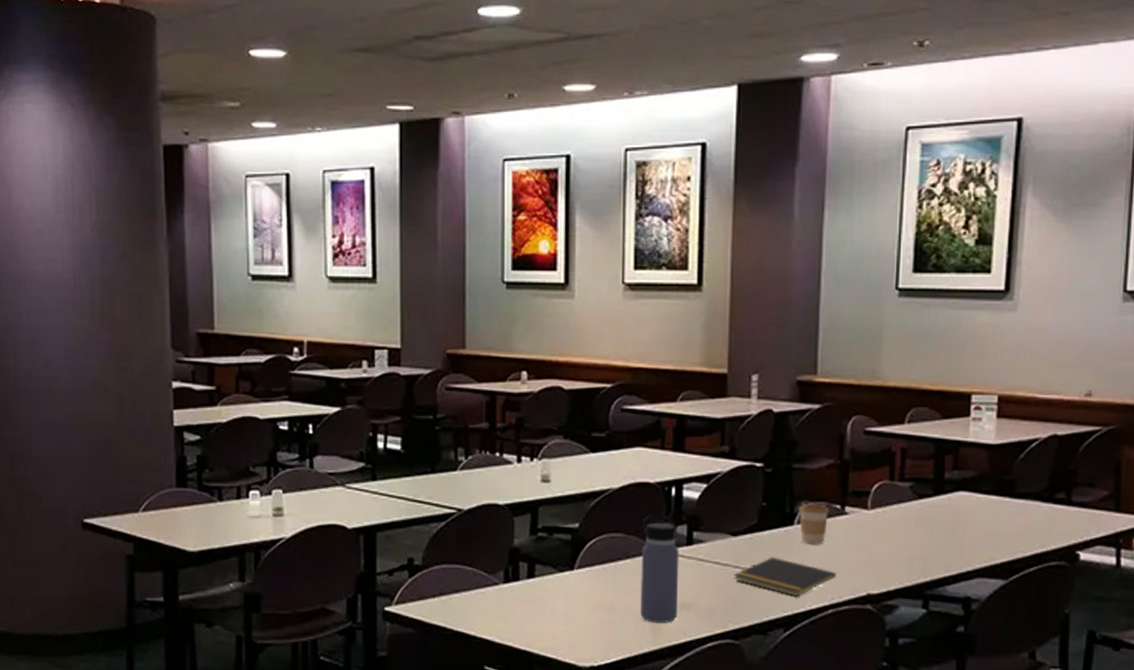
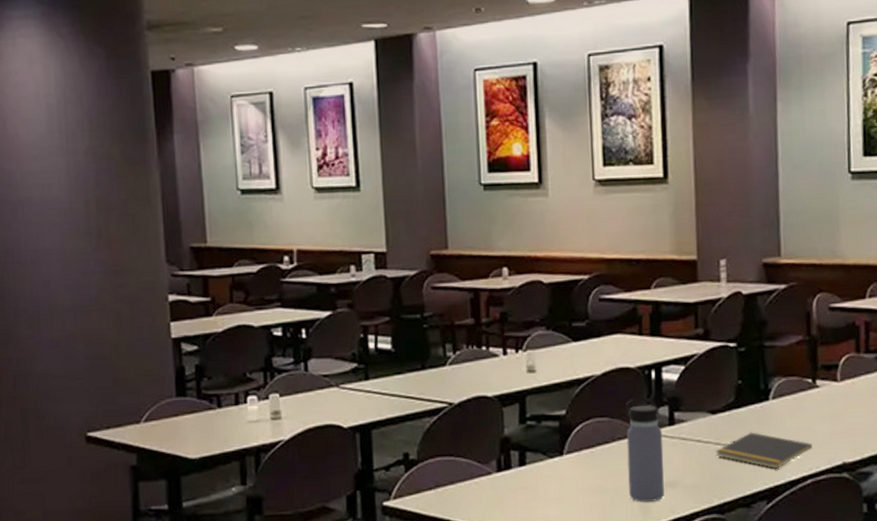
coffee cup: present [799,504,829,545] -> none [773,379,802,419]

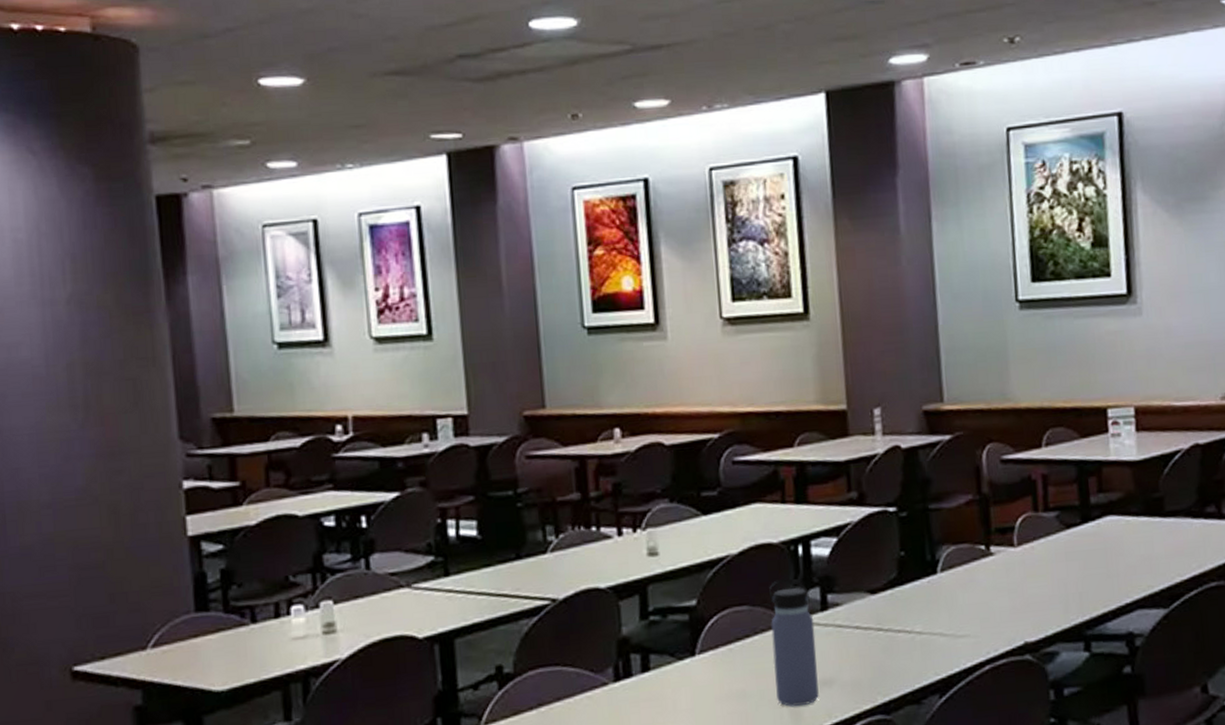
notepad: present [715,432,812,469] -> none [877,613,989,656]

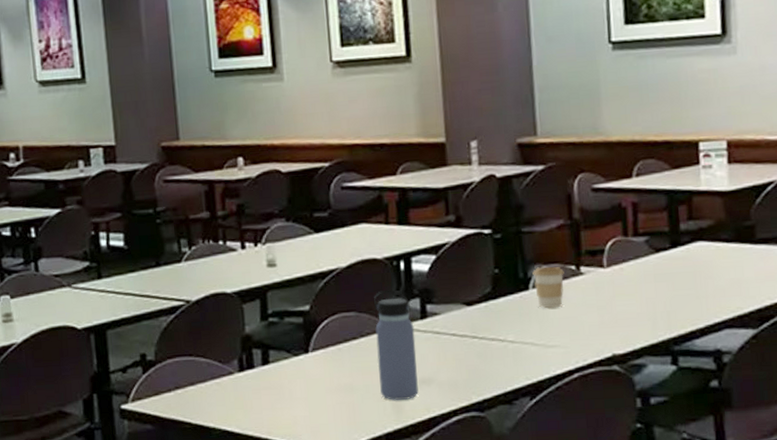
coffee cup: none [940,547,974,595] -> present [532,266,564,309]

